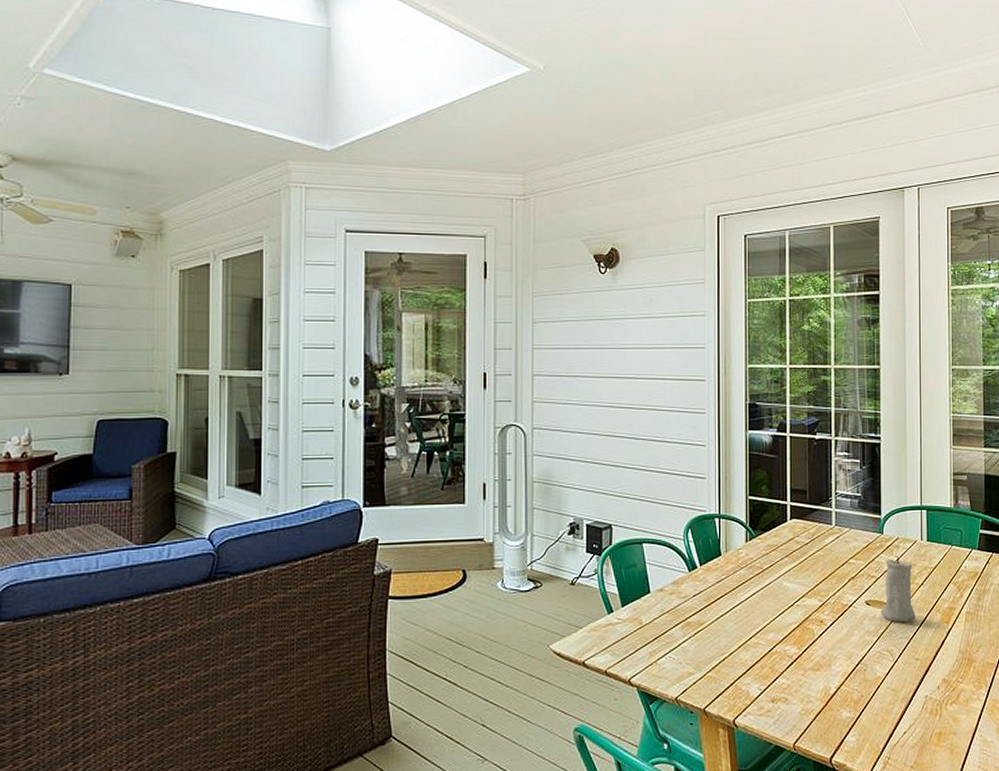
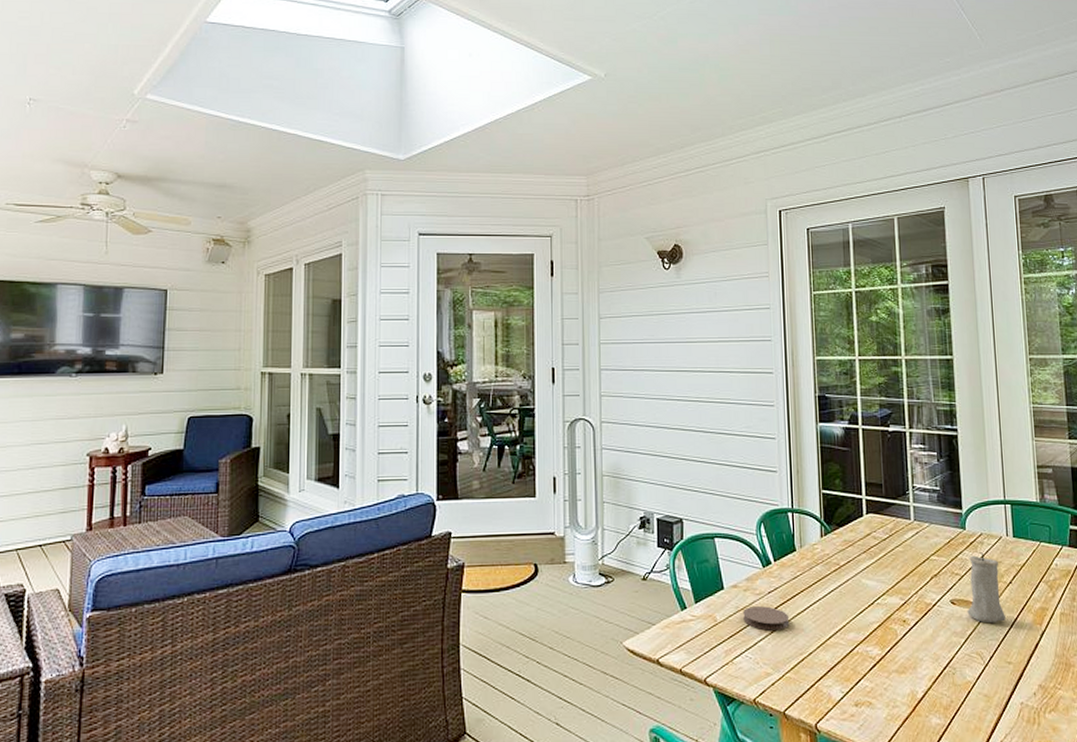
coaster: none [668,609,713,632] -> present [743,606,790,631]

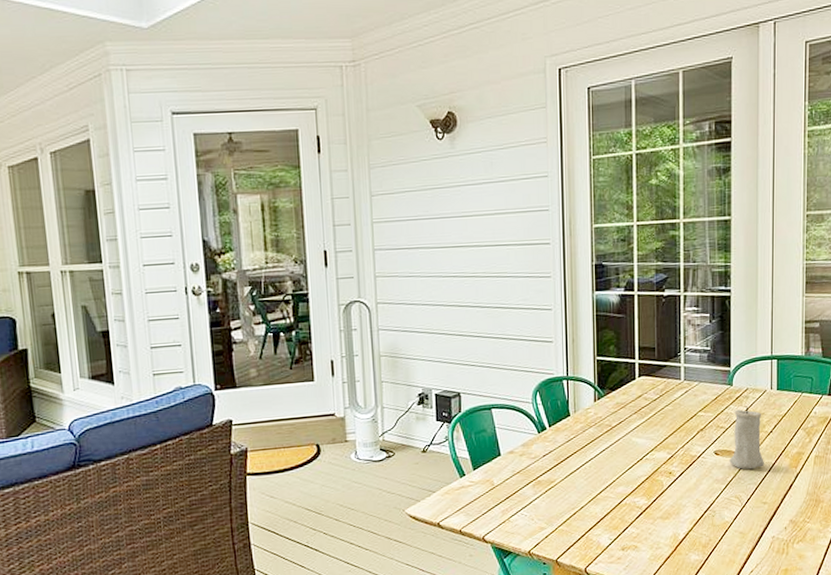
coaster: present [743,606,790,631] -> none [519,468,563,490]

